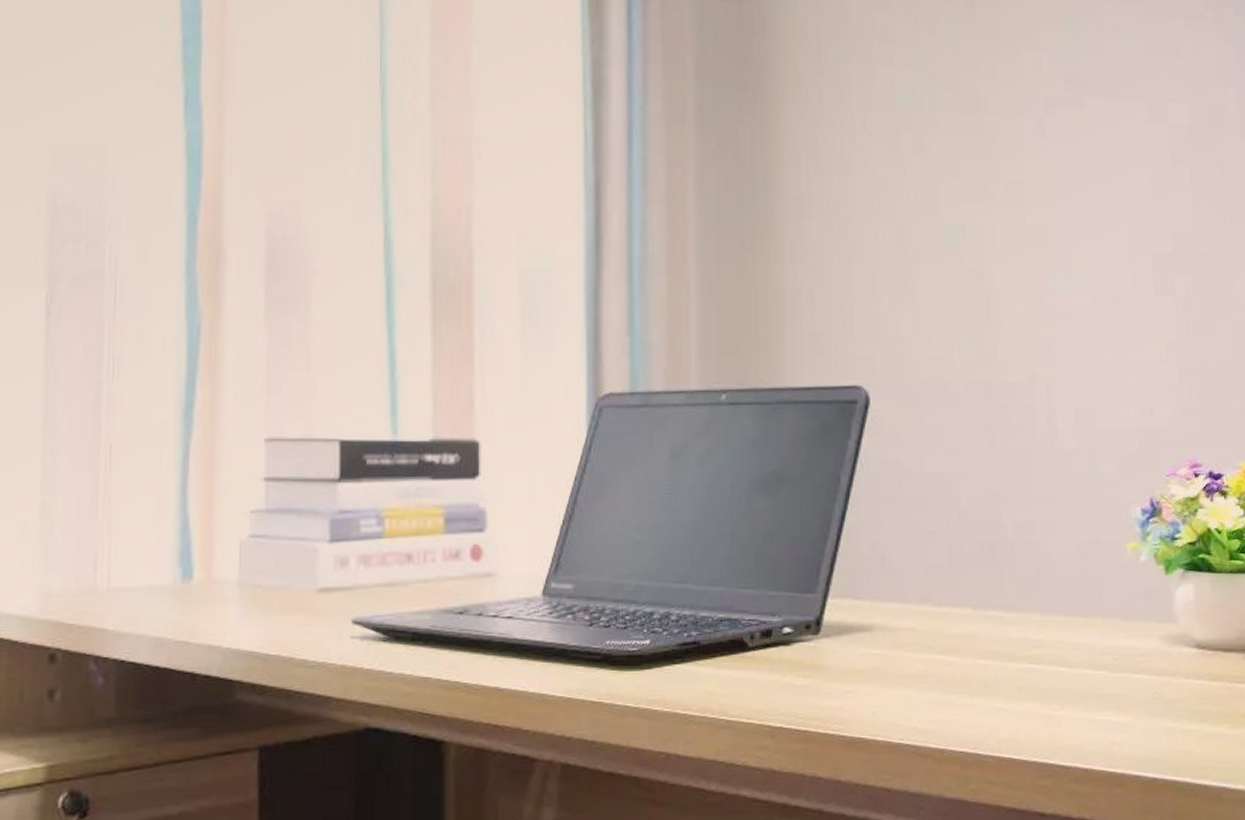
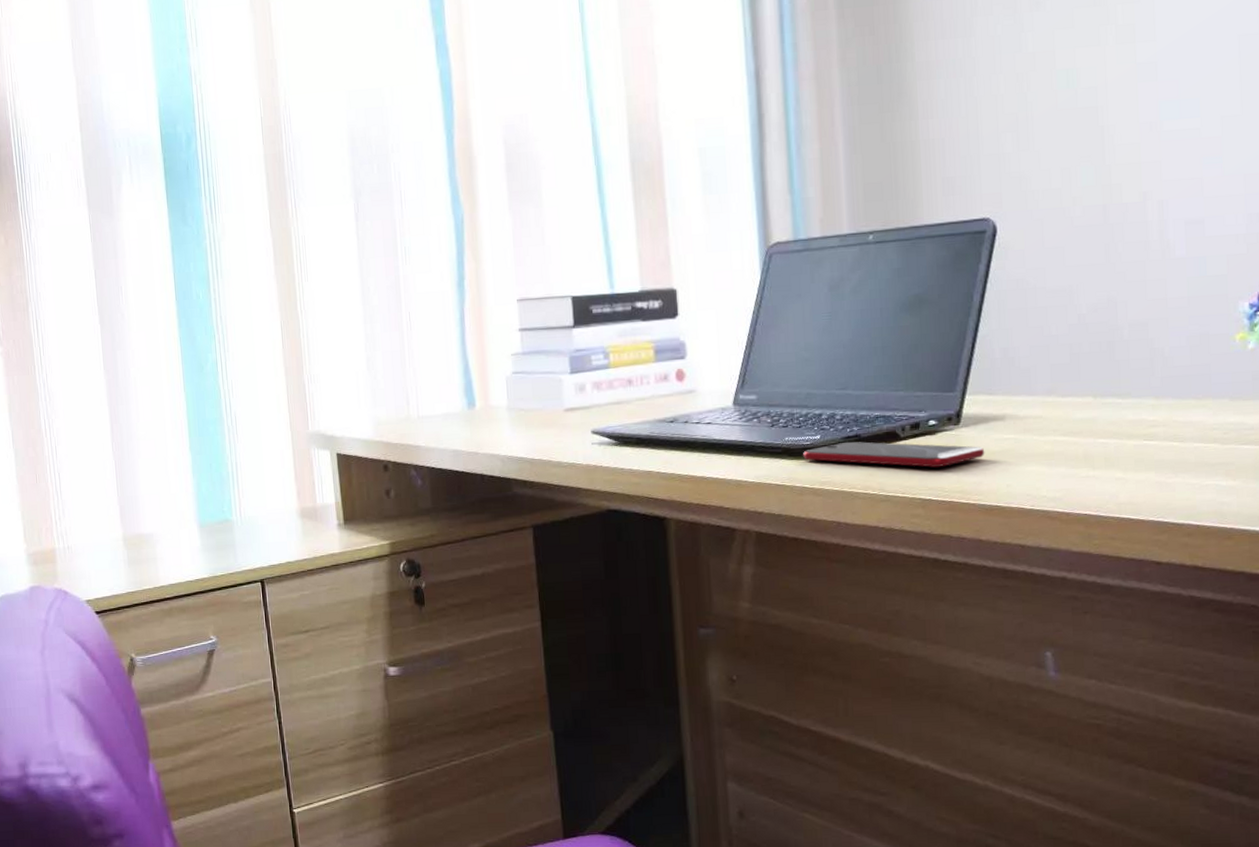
smartphone: none [627,649,848,687] -> present [803,441,985,467]

